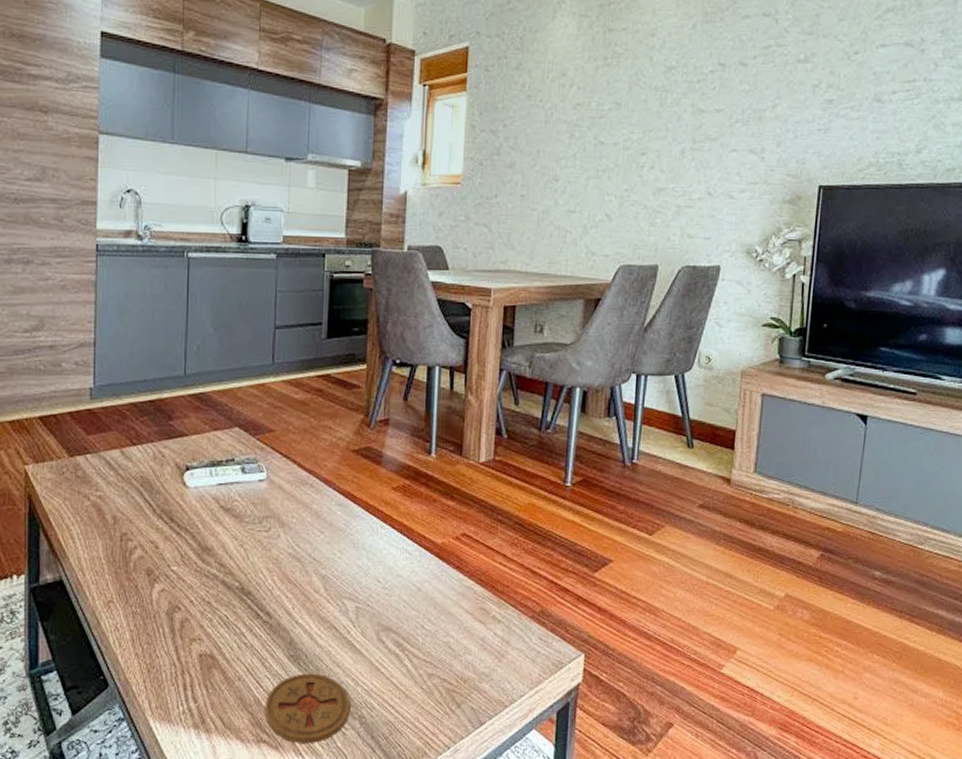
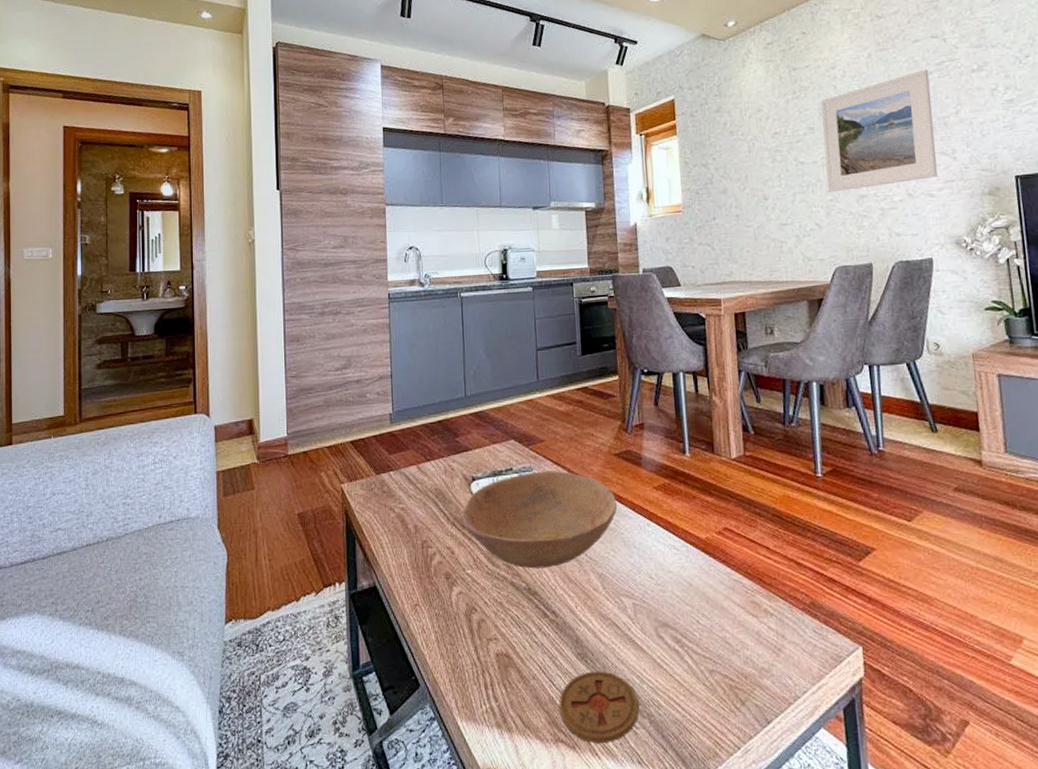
bowl: none [170,464,349,568] -> present [461,470,617,569]
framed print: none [623,51,753,181] -> present [820,69,938,193]

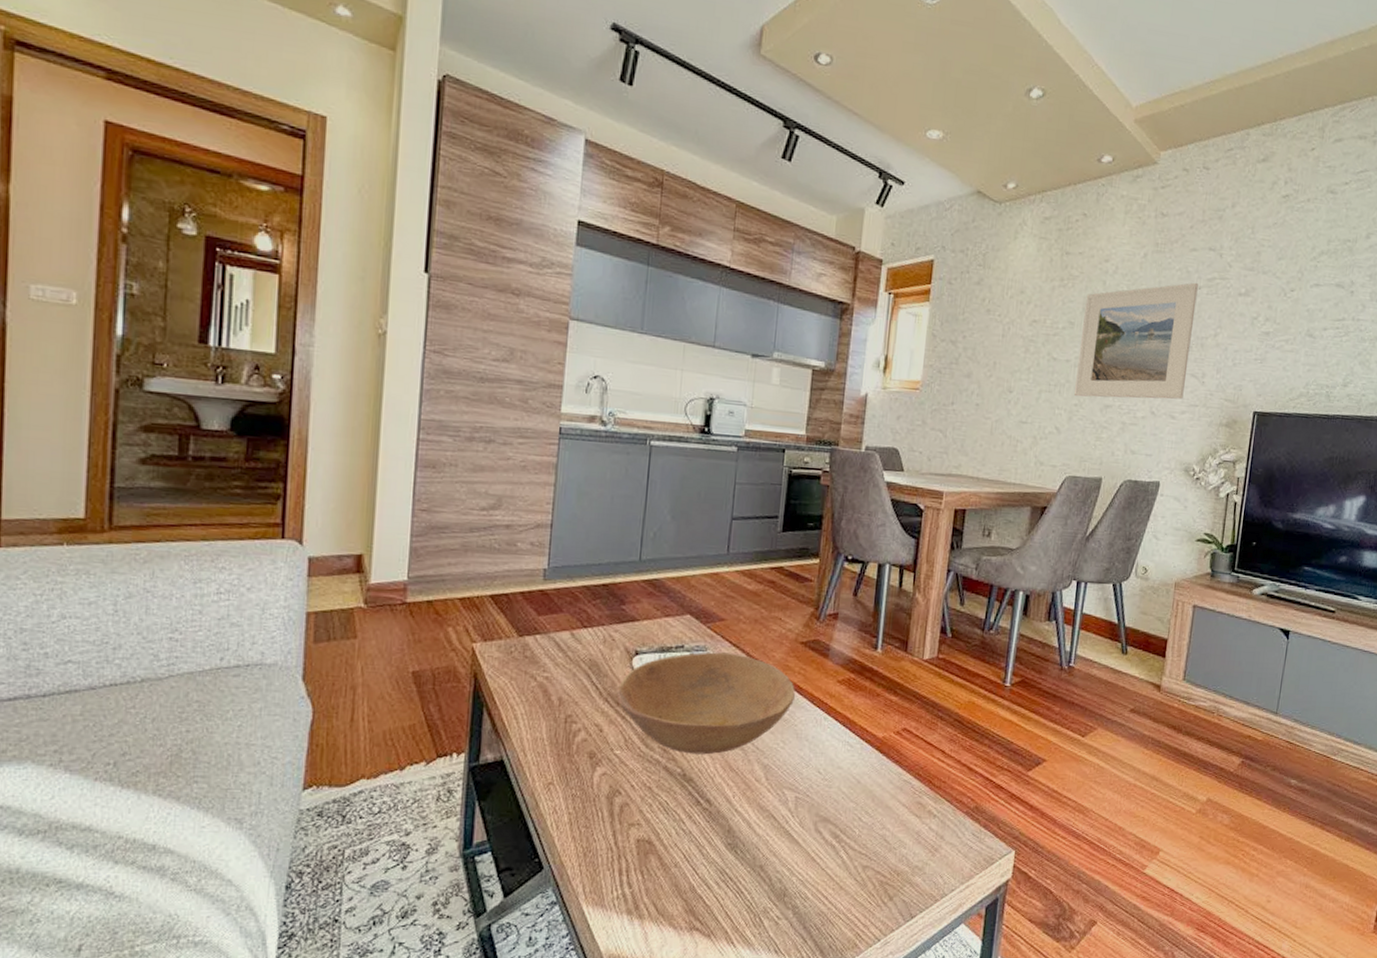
coaster: present [559,671,639,743] -> none [698,861,785,932]

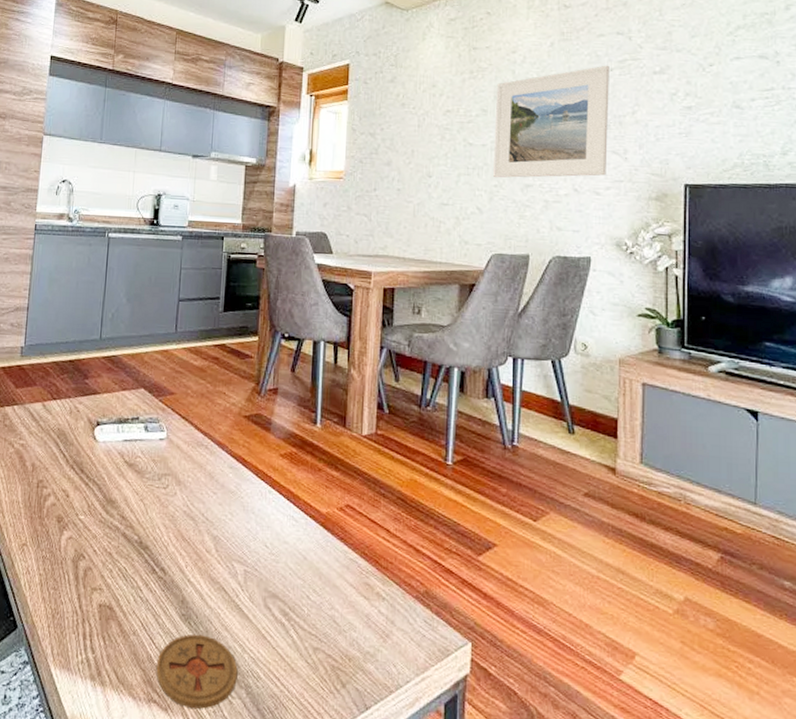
bowl: present [616,652,795,755] -> none [81,424,240,524]
coaster: none [698,861,785,932] -> present [156,634,238,709]

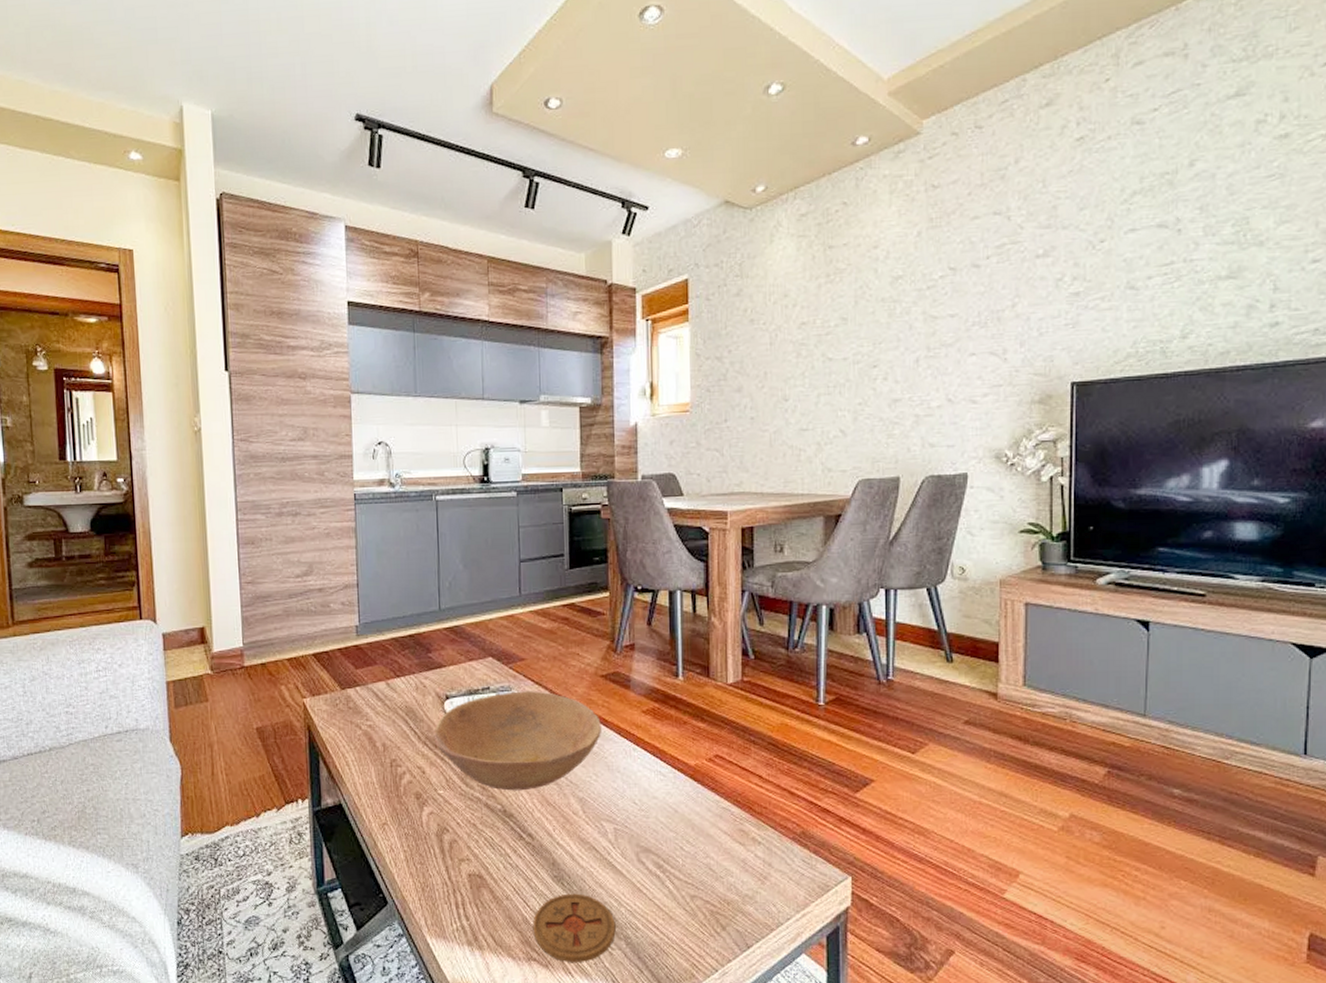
bowl: none [81,424,240,524] -> present [433,691,601,791]
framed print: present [492,65,609,178] -> none [856,252,986,395]

